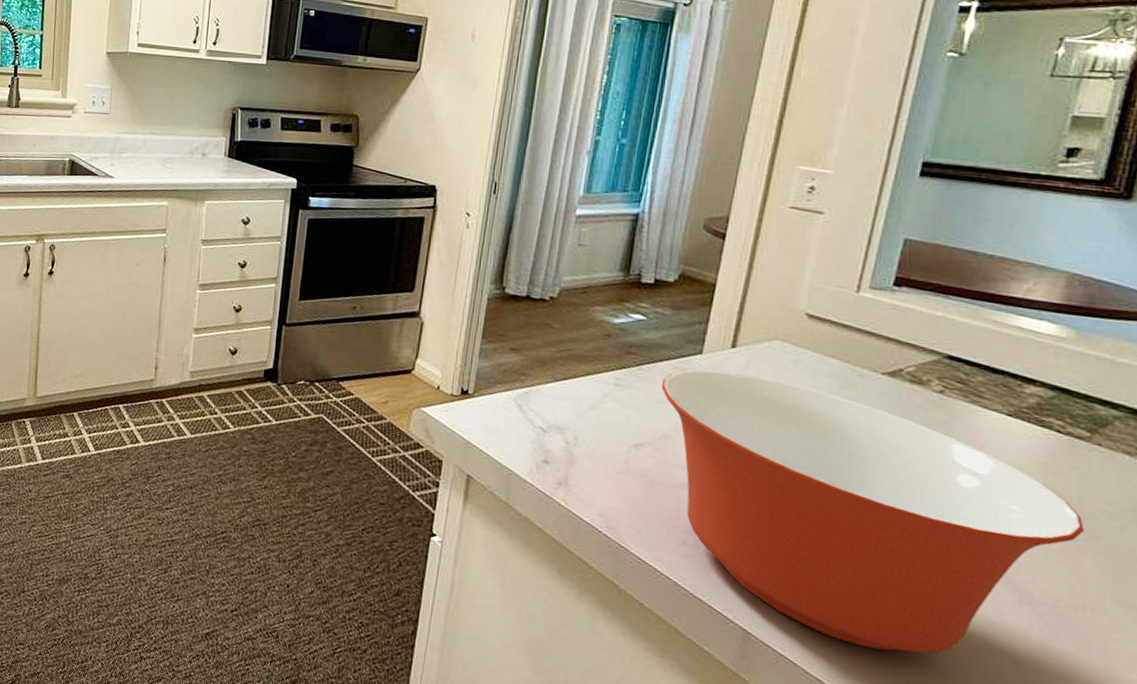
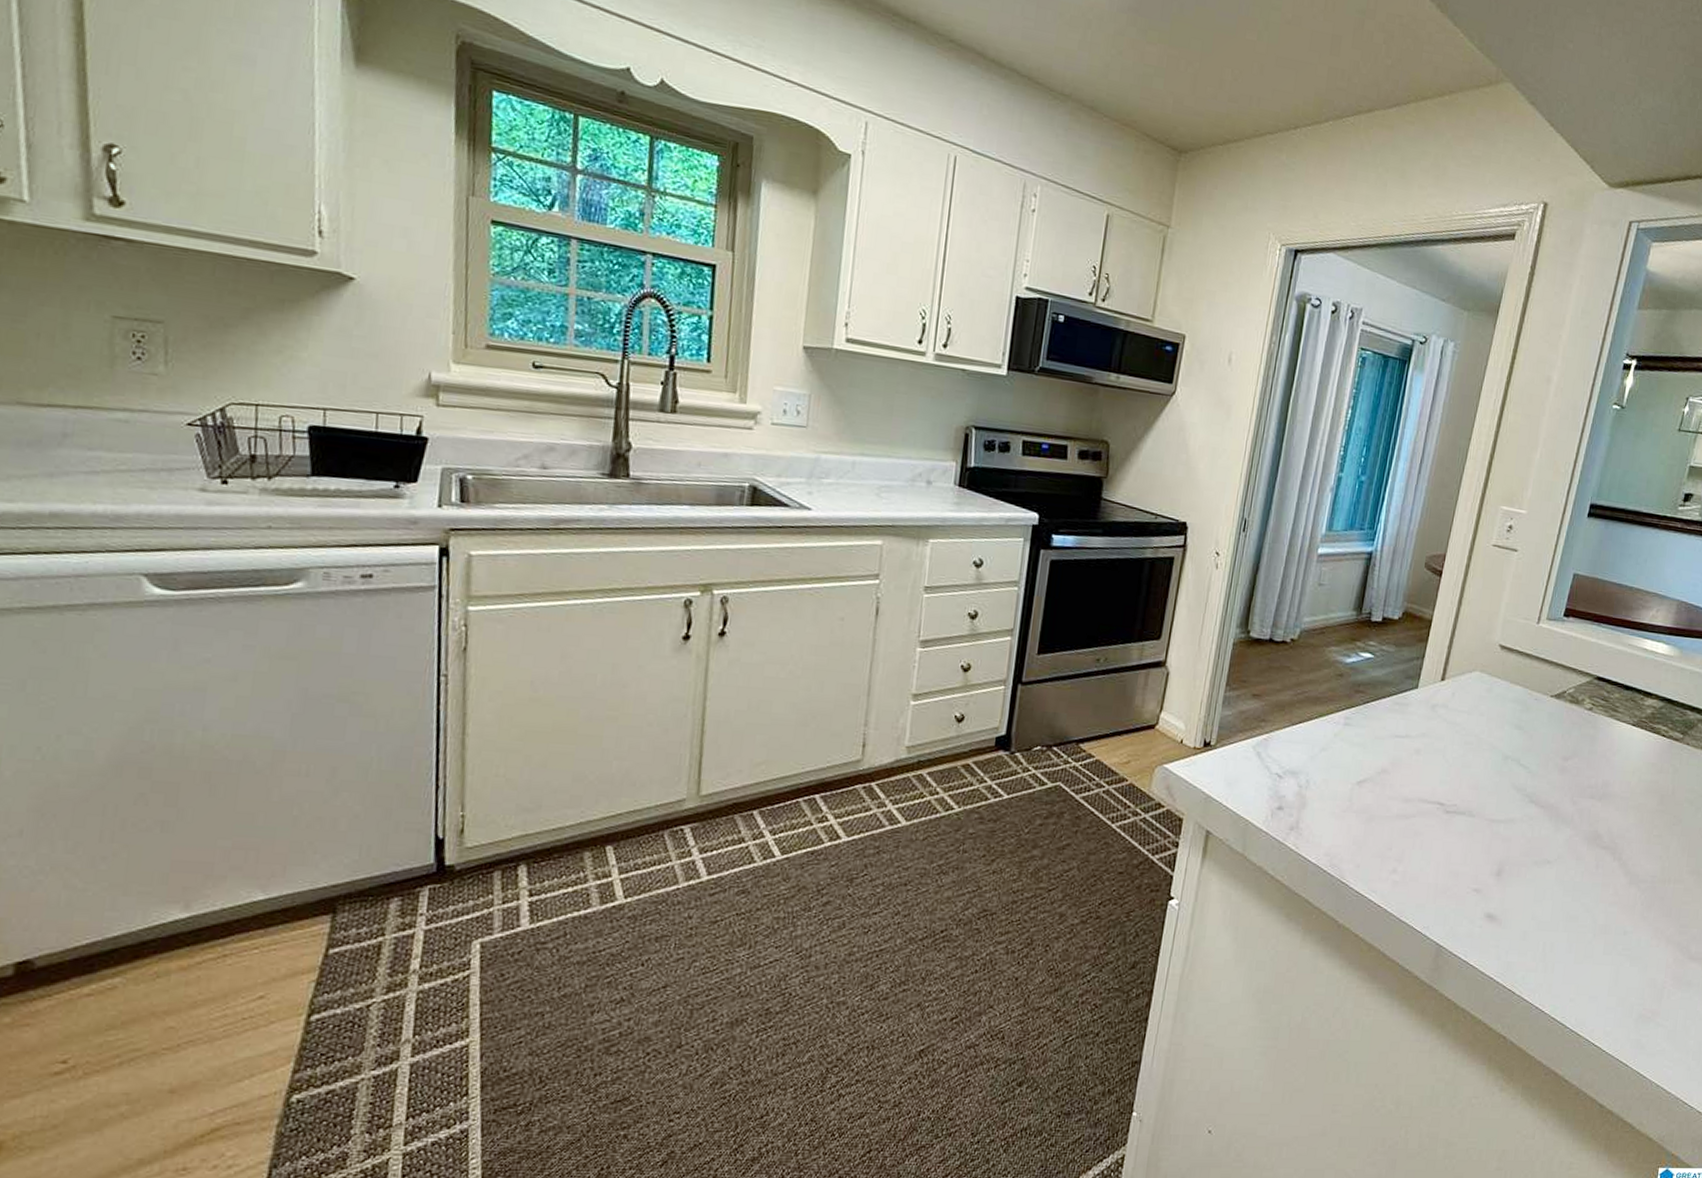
mixing bowl: present [661,369,1084,654] -> none [1382,703,1674,942]

